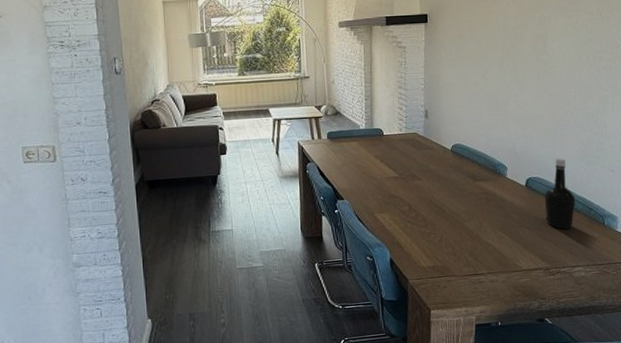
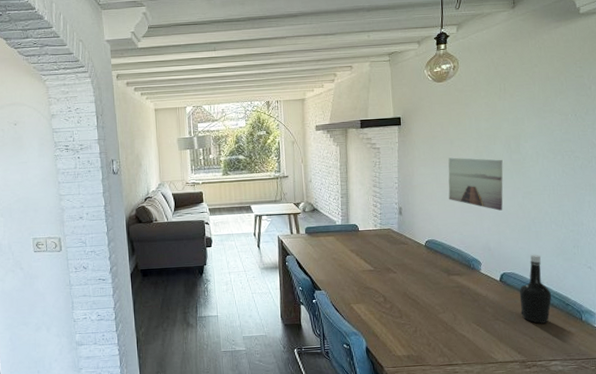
wall art: none [475,57,530,113] -> present [448,157,503,211]

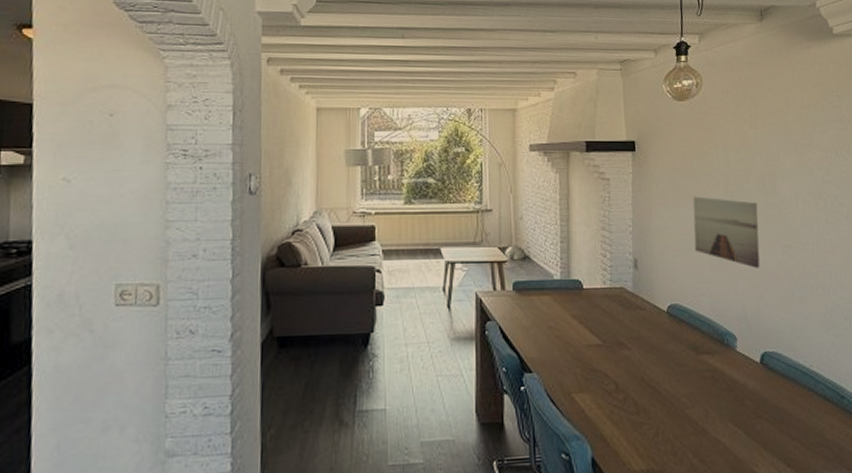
bottle: present [519,254,551,324] -> none [784,327,823,424]

